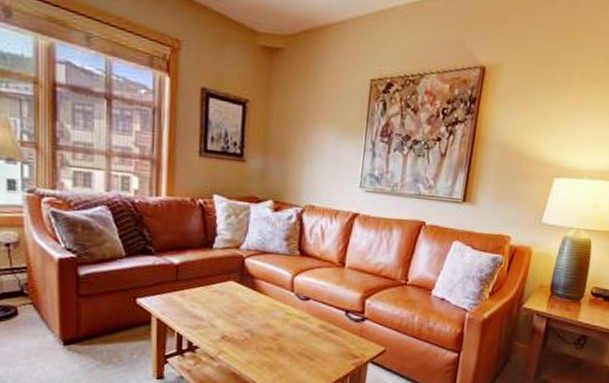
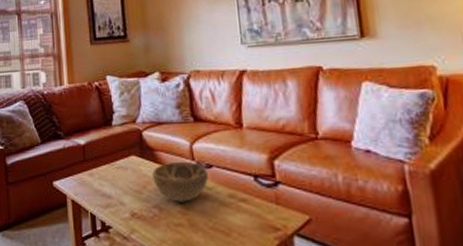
decorative bowl: none [249,291,304,329] -> present [152,161,208,202]

